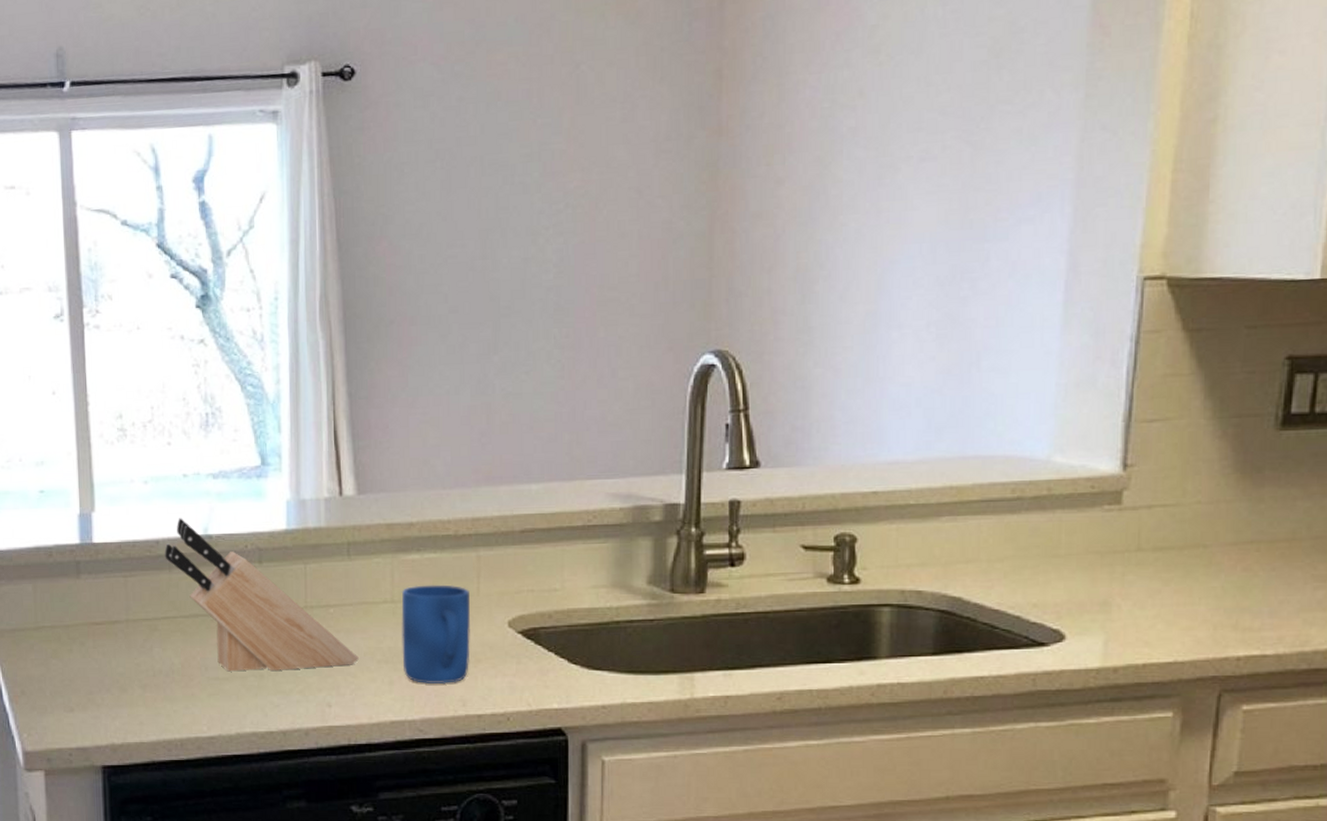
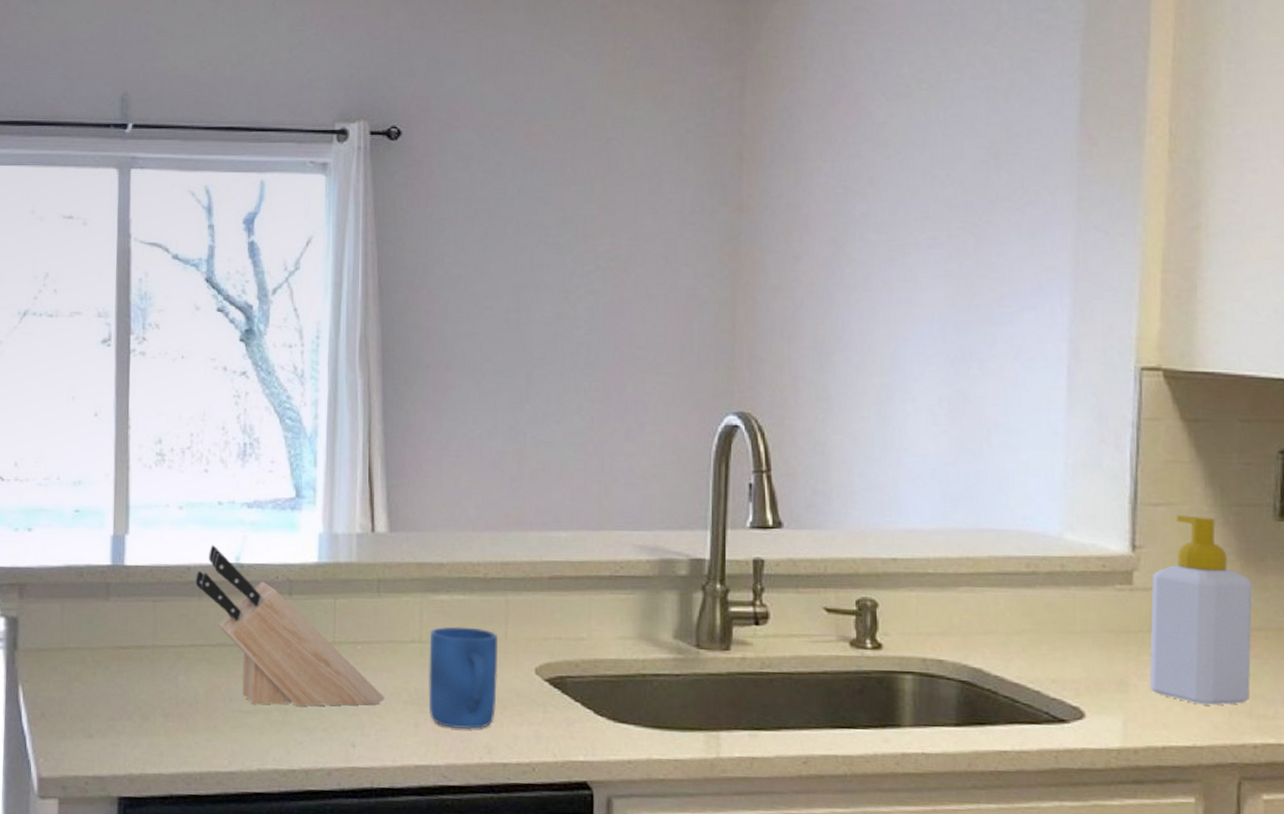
soap bottle: none [1133,430,1247,621] -> present [1149,515,1253,706]

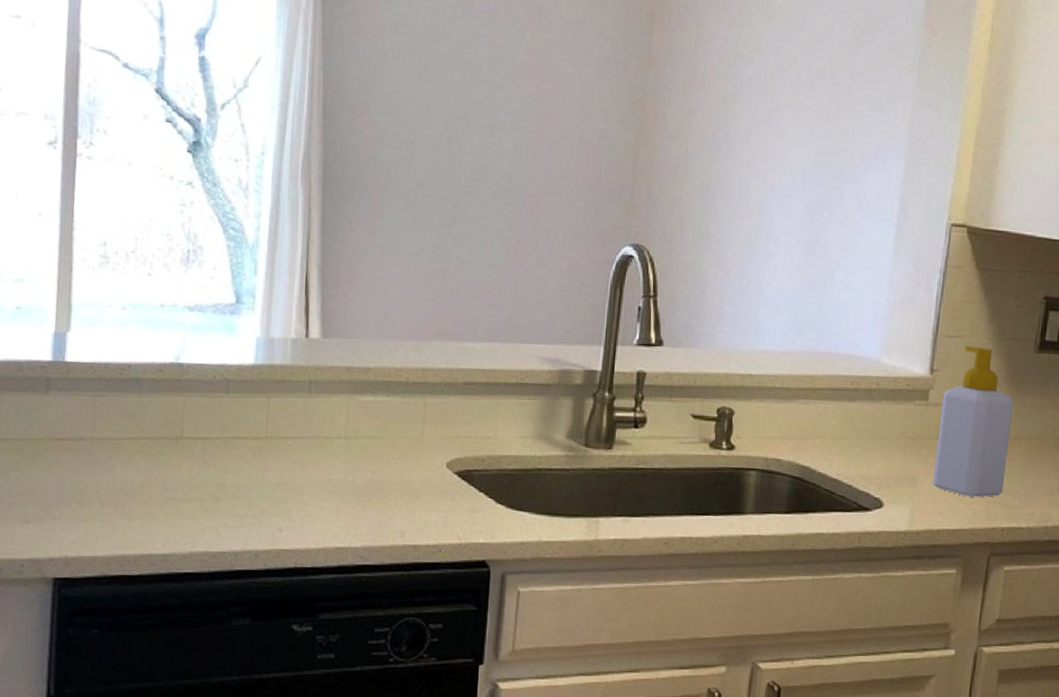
knife block: present [195,545,385,707] -> none [135,345,311,495]
mug: present [428,626,497,730] -> none [350,424,415,516]

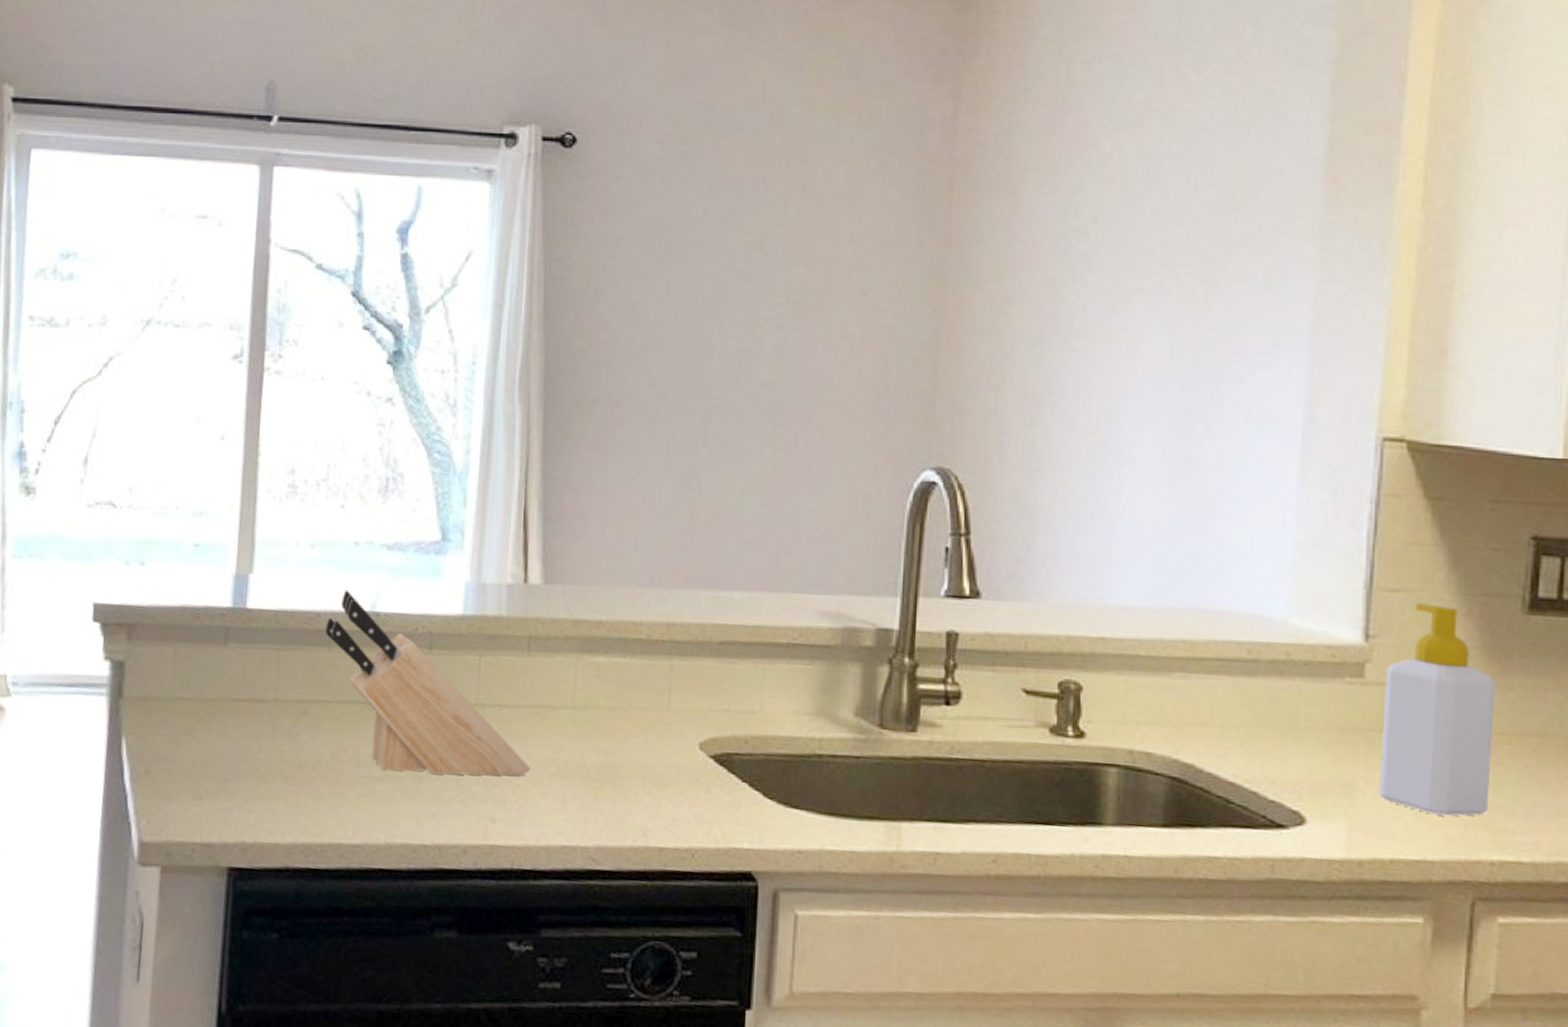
knife block: none [135,345,311,495] -> present [325,590,531,776]

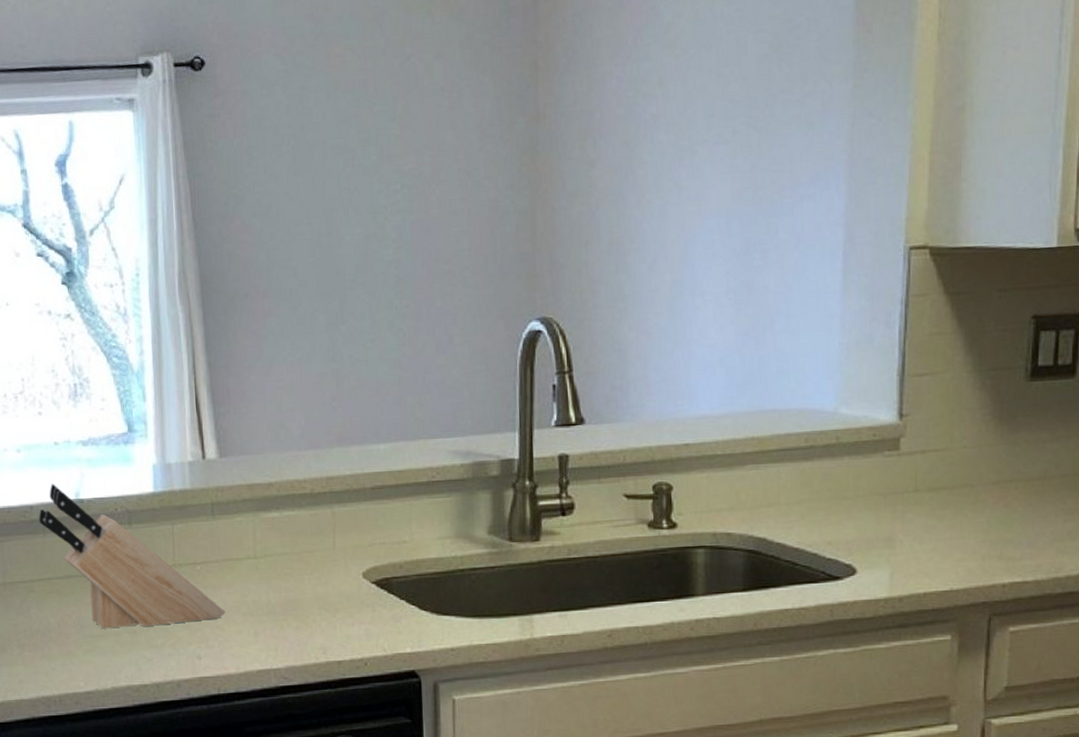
soap bottle: present [1378,603,1496,816] -> none [913,382,1005,553]

